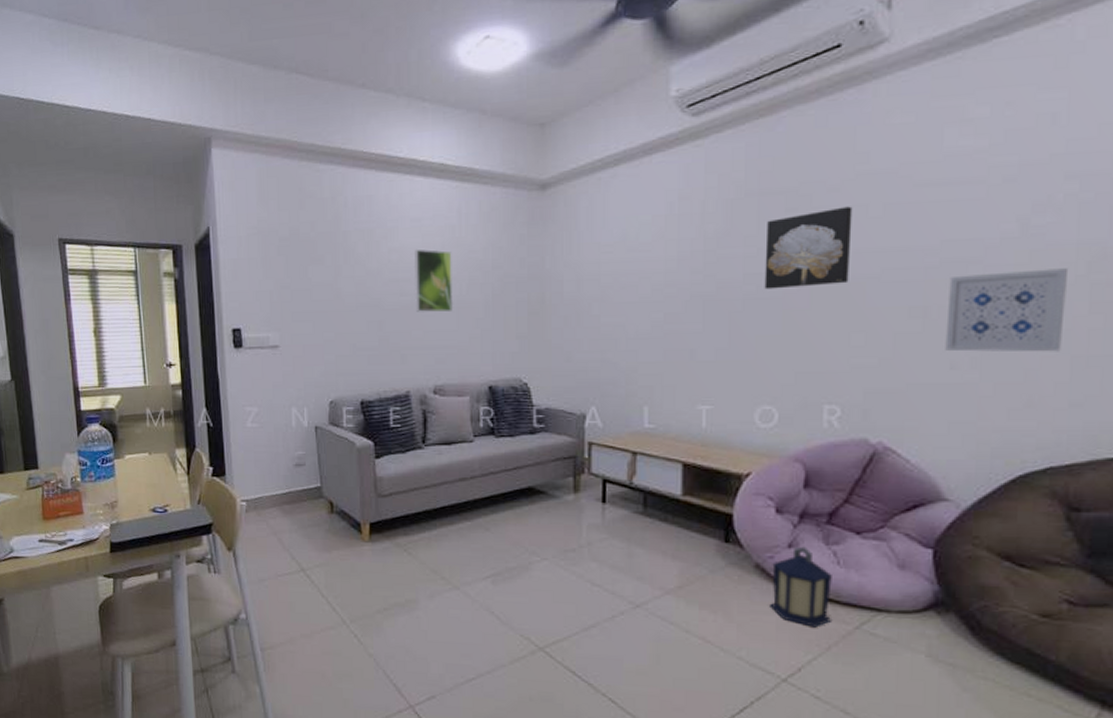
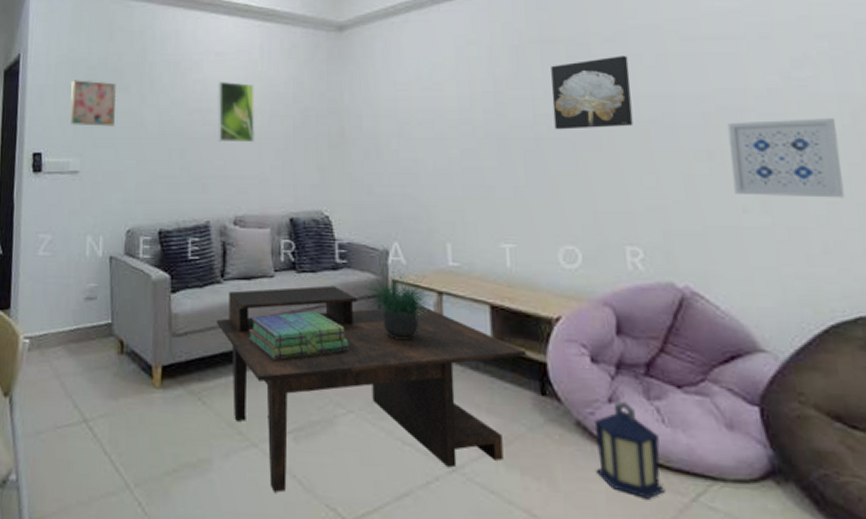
wall art: none [263,252,311,300] -> present [70,80,117,126]
coffee table: none [419,448,714,626] -> present [217,285,527,493]
stack of books: none [449,472,544,516] -> present [248,311,349,360]
potted plant: none [564,431,626,497] -> present [367,268,433,341]

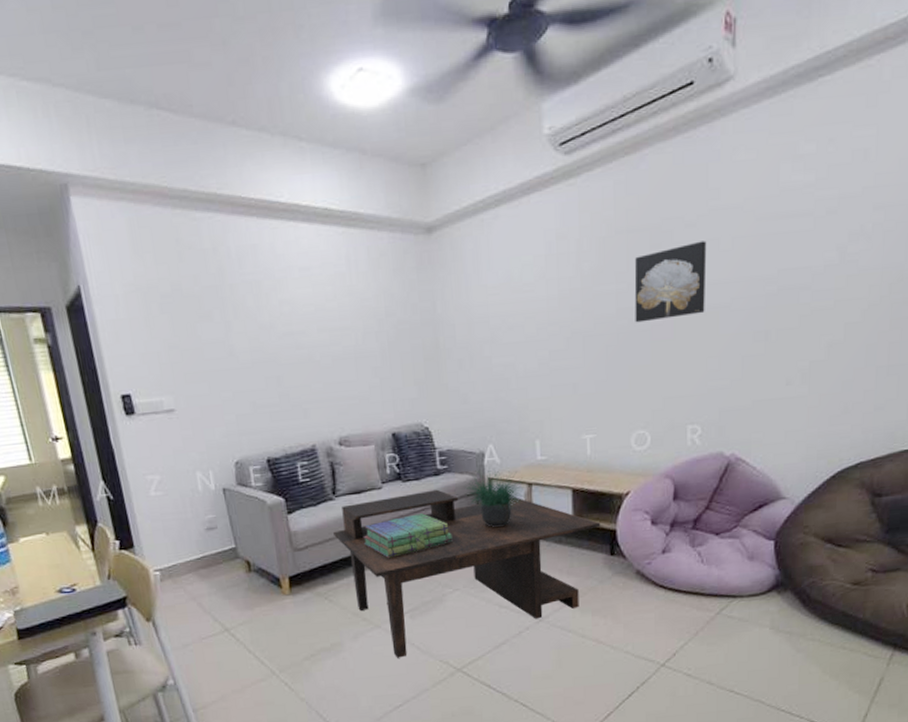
wall art: present [70,80,117,126] -> none [145,310,203,362]
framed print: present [217,81,256,143] -> none [306,299,352,365]
lantern: present [594,401,666,499] -> none [649,550,699,618]
wall art: present [727,118,845,198] -> none [782,290,874,369]

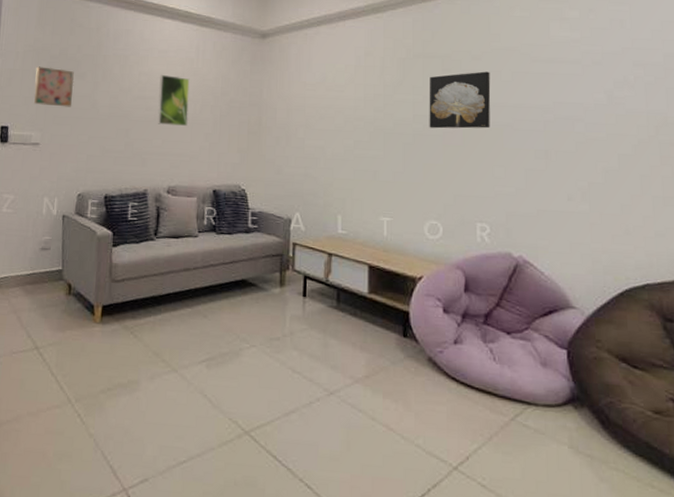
wall art: none [145,310,203,362] -> present [34,66,74,107]
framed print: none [306,299,352,365] -> present [157,74,190,127]
coffee table: present [333,489,601,658] -> none [149,245,394,408]
stack of books: present [363,513,453,558] -> none [174,265,255,303]
potted plant: present [466,468,523,528] -> none [272,234,324,291]

